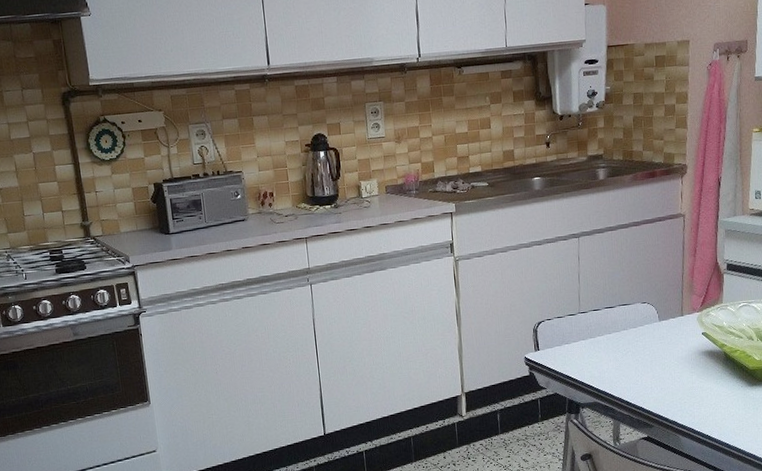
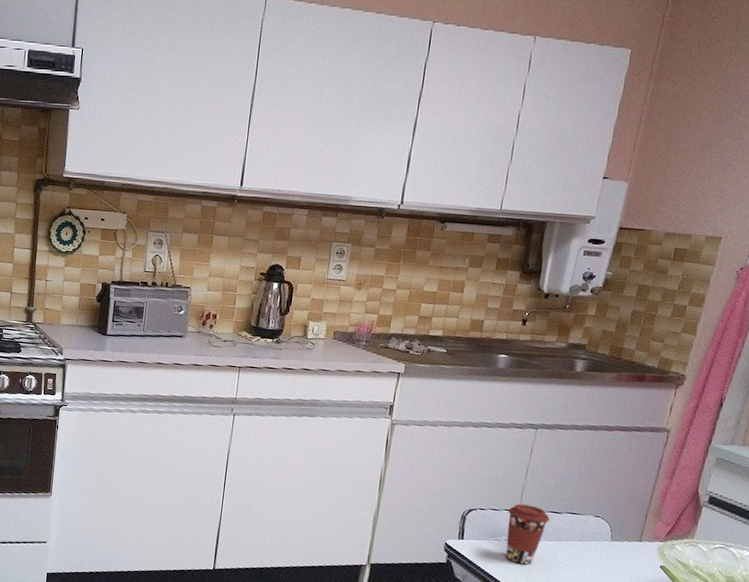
coffee cup: none [571,306,606,360] -> present [505,503,550,565]

